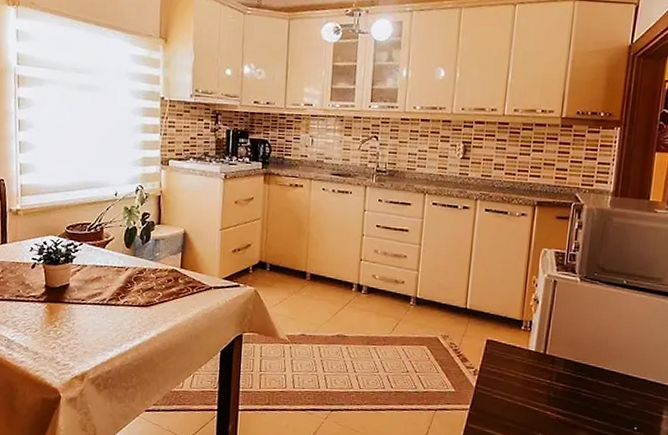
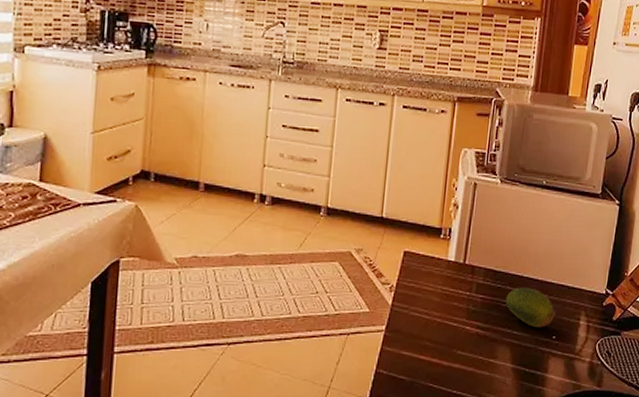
fruit: none [585,379,638,419] -> present [505,287,557,328]

